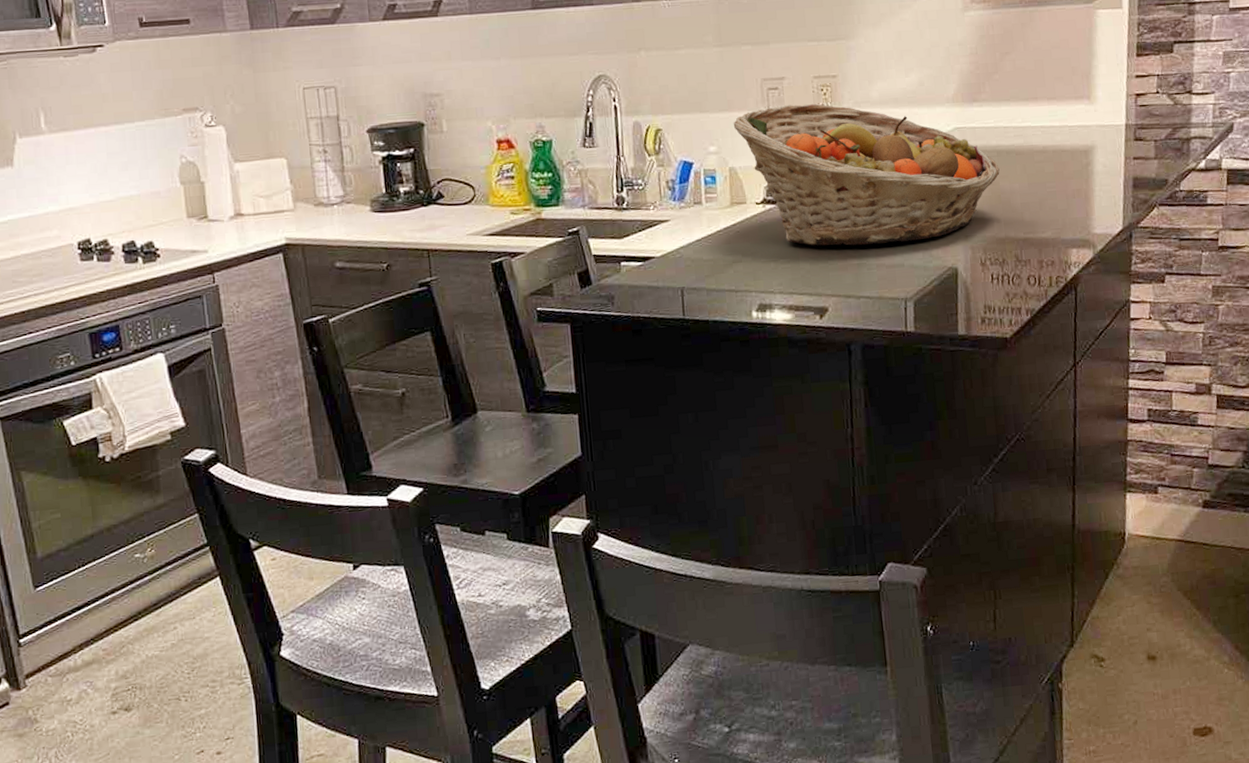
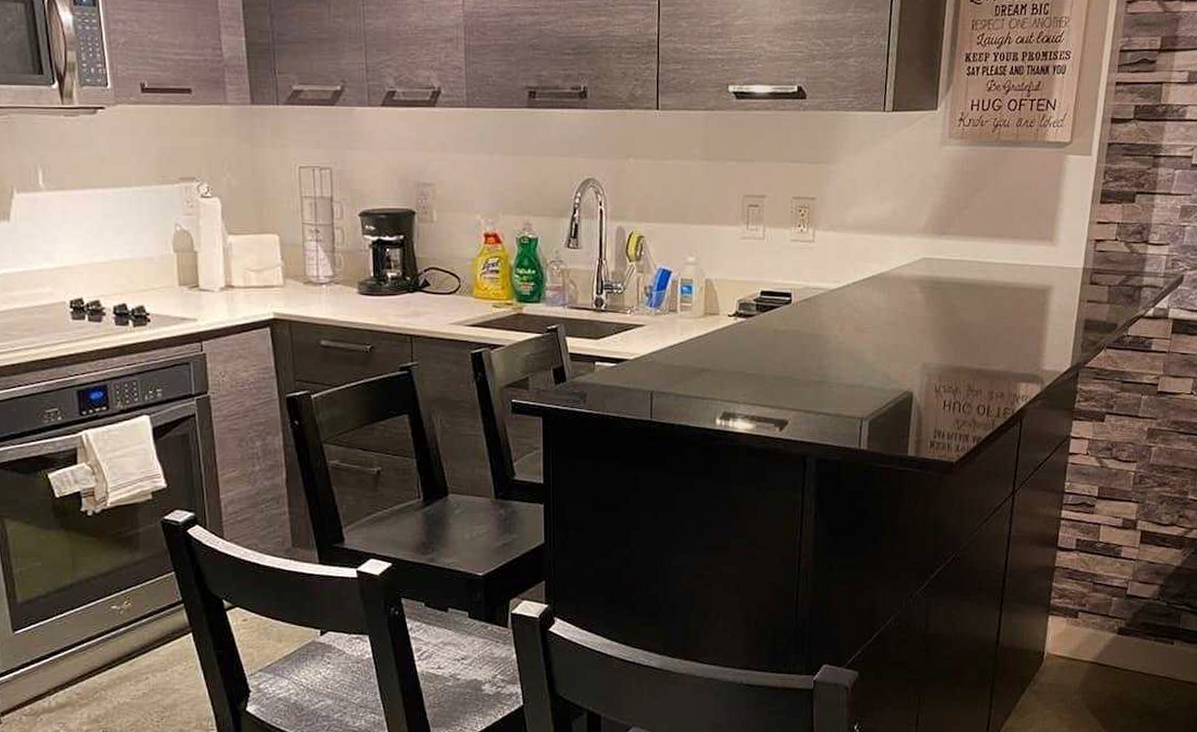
fruit basket: present [733,103,1000,246] -> none [713,223,961,363]

